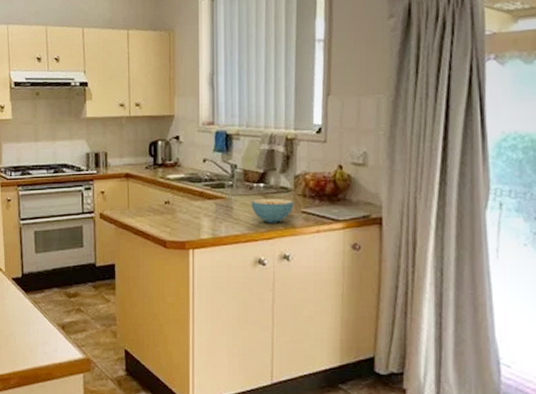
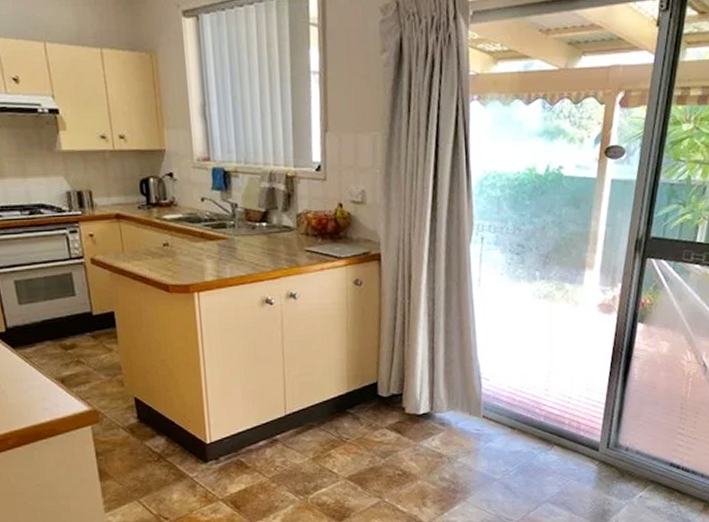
cereal bowl: present [251,198,294,223] -> none [254,237,298,263]

